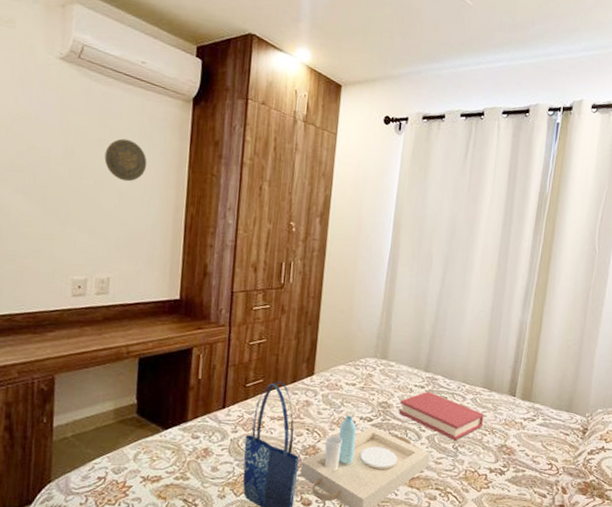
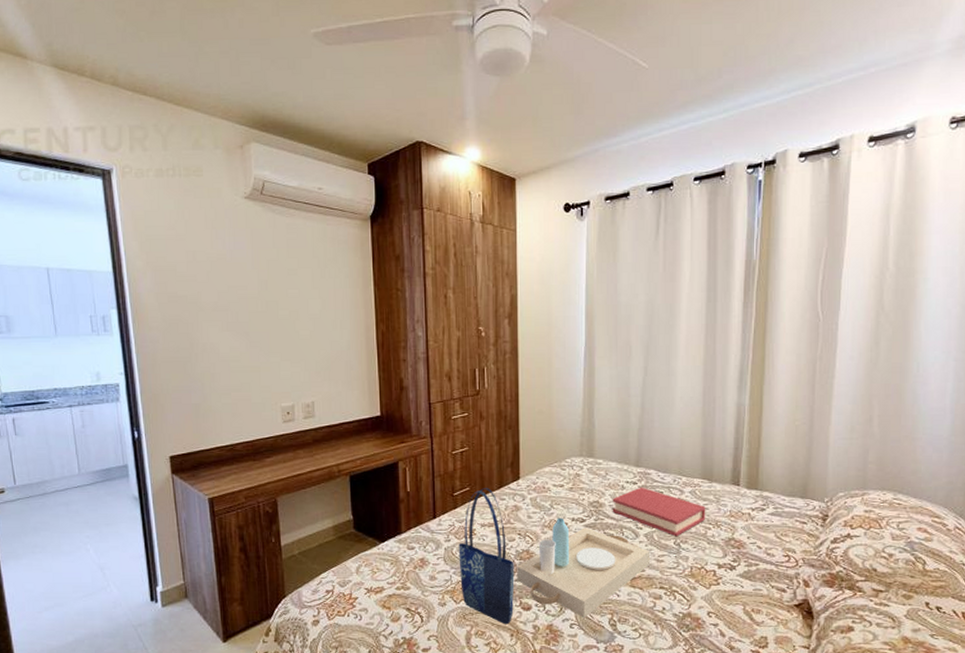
decorative plate: present [104,138,147,182] -> none [295,266,335,307]

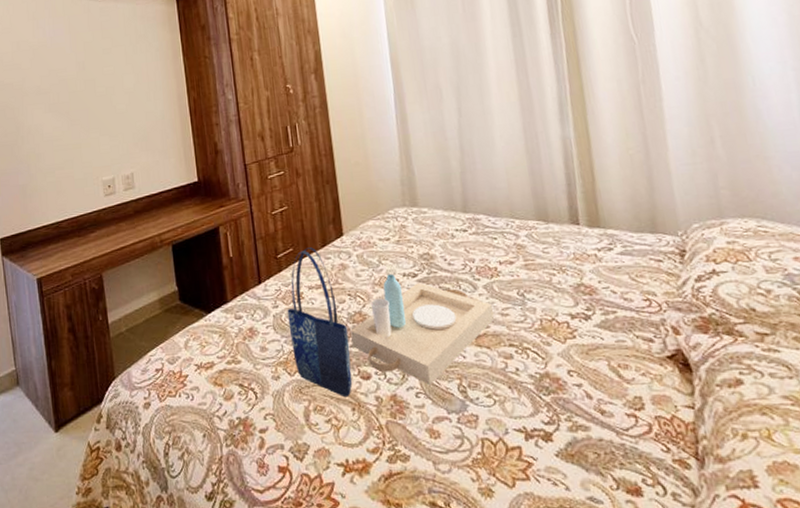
hardback book: present [612,487,706,537] -> none [443,234,549,287]

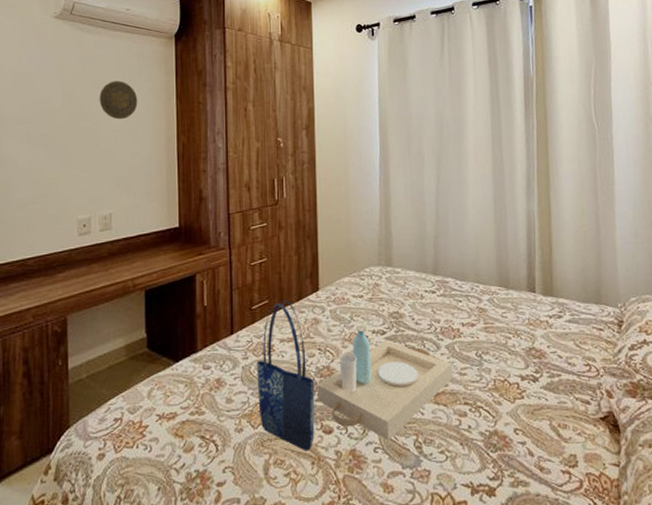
decorative plate: none [110,43,147,82] -> present [99,81,138,120]

